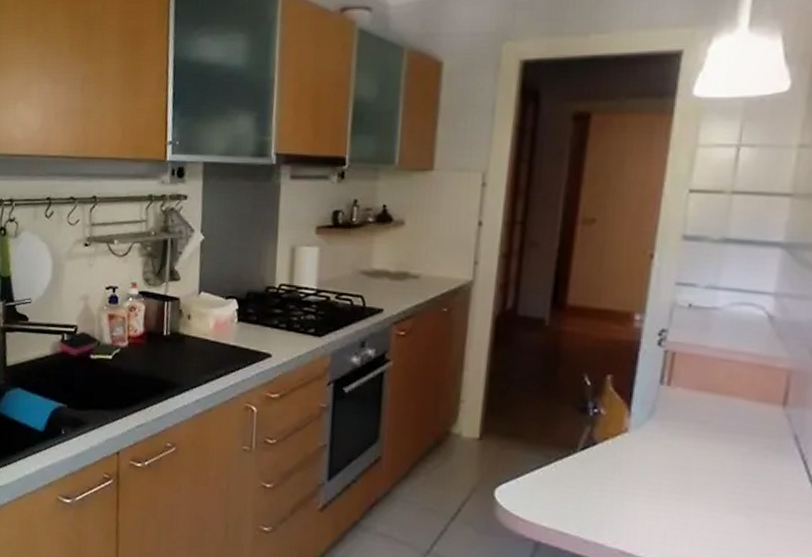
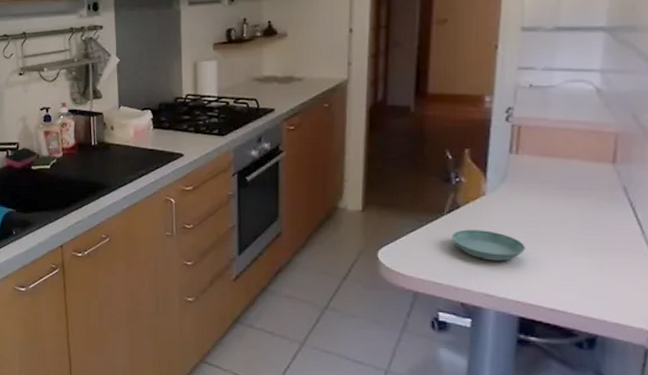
saucer: none [585,471,672,513] -> present [452,229,525,262]

